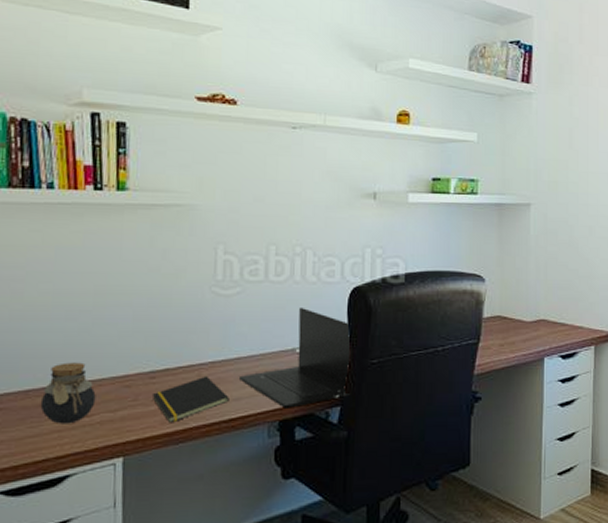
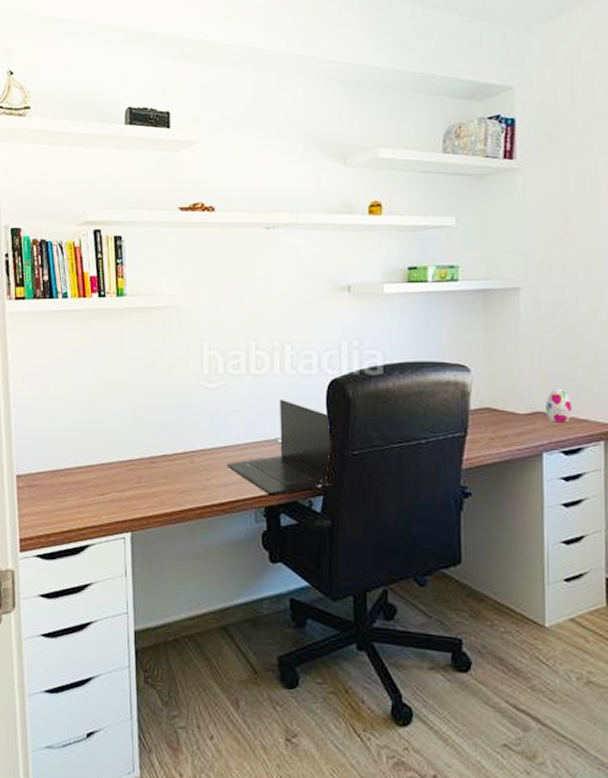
jar: present [40,362,96,424] -> none [64,447,107,501]
notepad: present [152,375,229,423] -> none [152,462,219,504]
decorative egg: none [547,297,570,330] -> present [544,388,572,423]

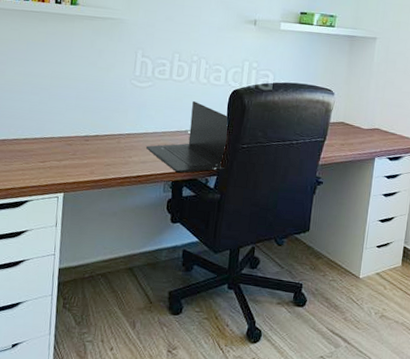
decorative egg: present [544,388,572,423] -> none [381,113,400,138]

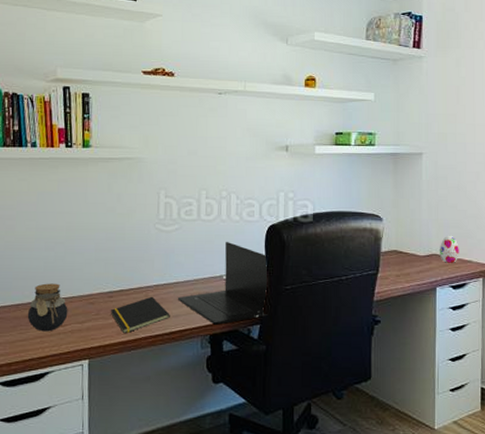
jar: none [11,123,49,166] -> present [27,283,68,332]
notepad: none [85,143,138,174] -> present [110,296,170,334]
decorative egg: none [381,113,400,138] -> present [439,235,459,263]

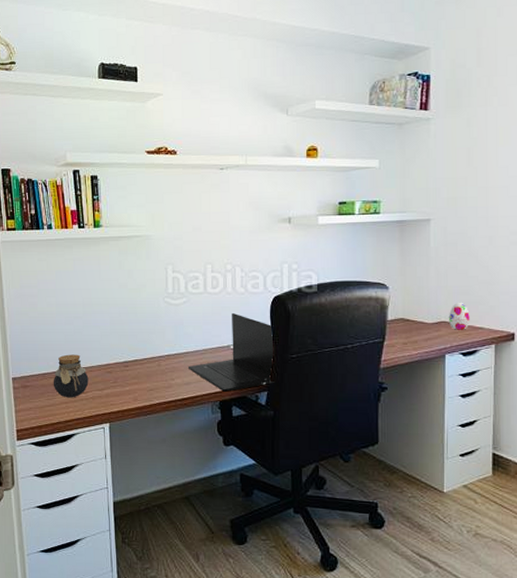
notepad: present [110,296,170,334] -> none [126,365,182,400]

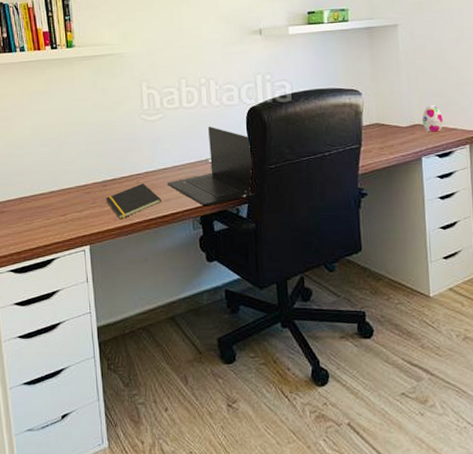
jar: present [53,354,89,398] -> none [30,176,67,222]
notepad: none [126,365,182,400] -> present [105,183,162,220]

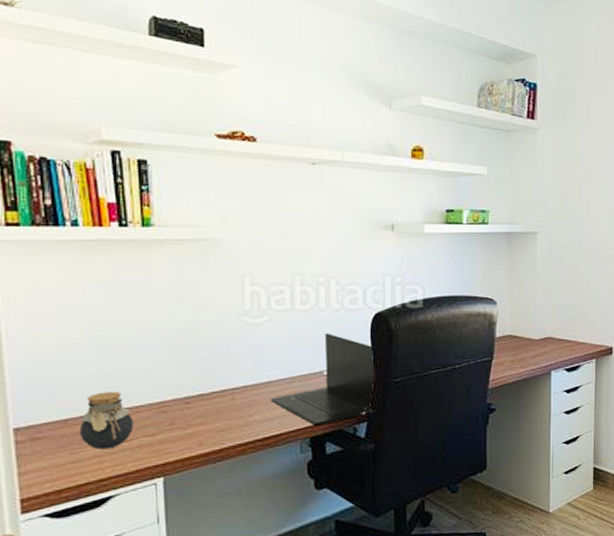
jar: none [30,176,67,222] -> present [79,391,134,450]
notepad: present [105,183,162,220] -> none [188,399,263,444]
decorative egg: present [421,104,443,132] -> none [553,317,573,346]

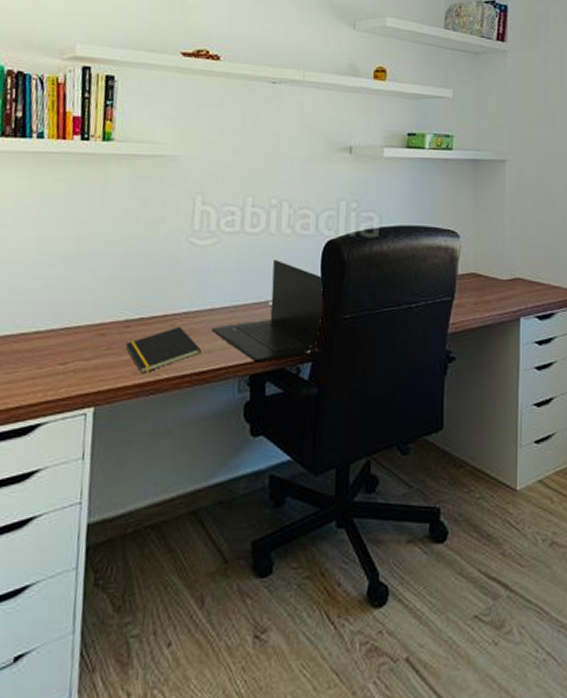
jar: present [79,391,134,450] -> none [17,309,72,371]
notepad: none [188,399,263,444] -> present [125,326,201,374]

